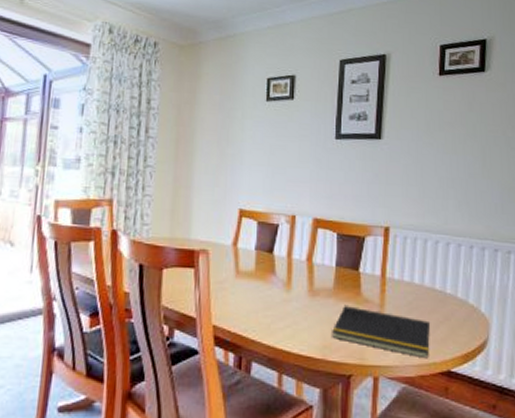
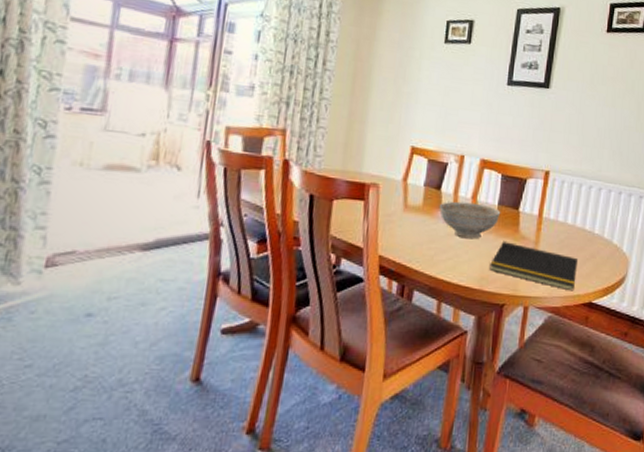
decorative bowl: none [272,264,340,305] -> present [439,201,501,240]

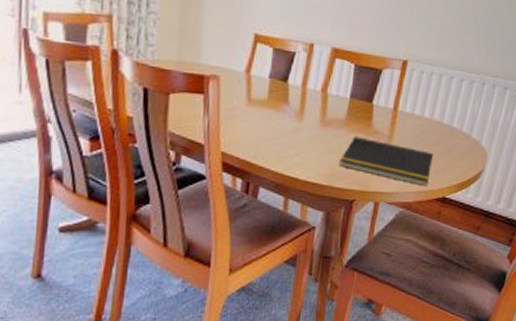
decorative bowl: present [439,201,501,240] -> none [285,94,353,135]

